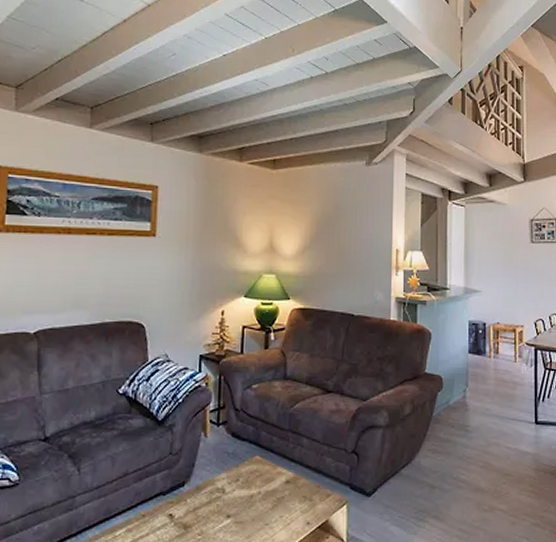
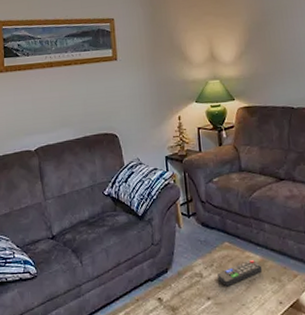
remote control: none [242,475,294,505] -> present [217,259,263,287]

